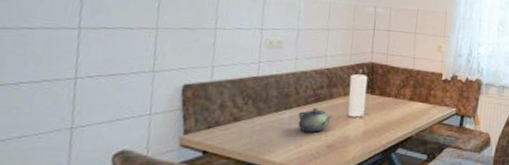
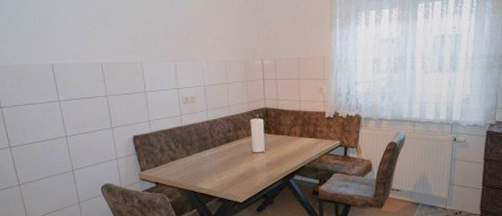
teapot: present [298,107,333,133] -> none [215,147,241,166]

